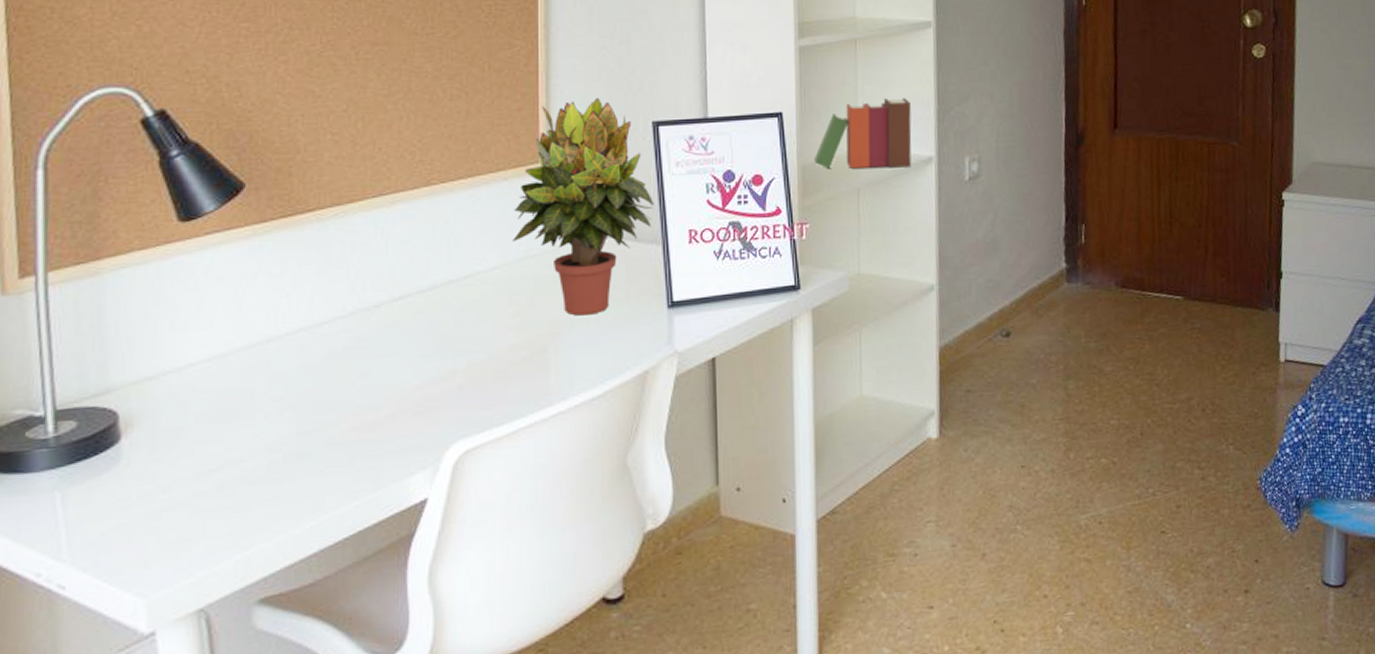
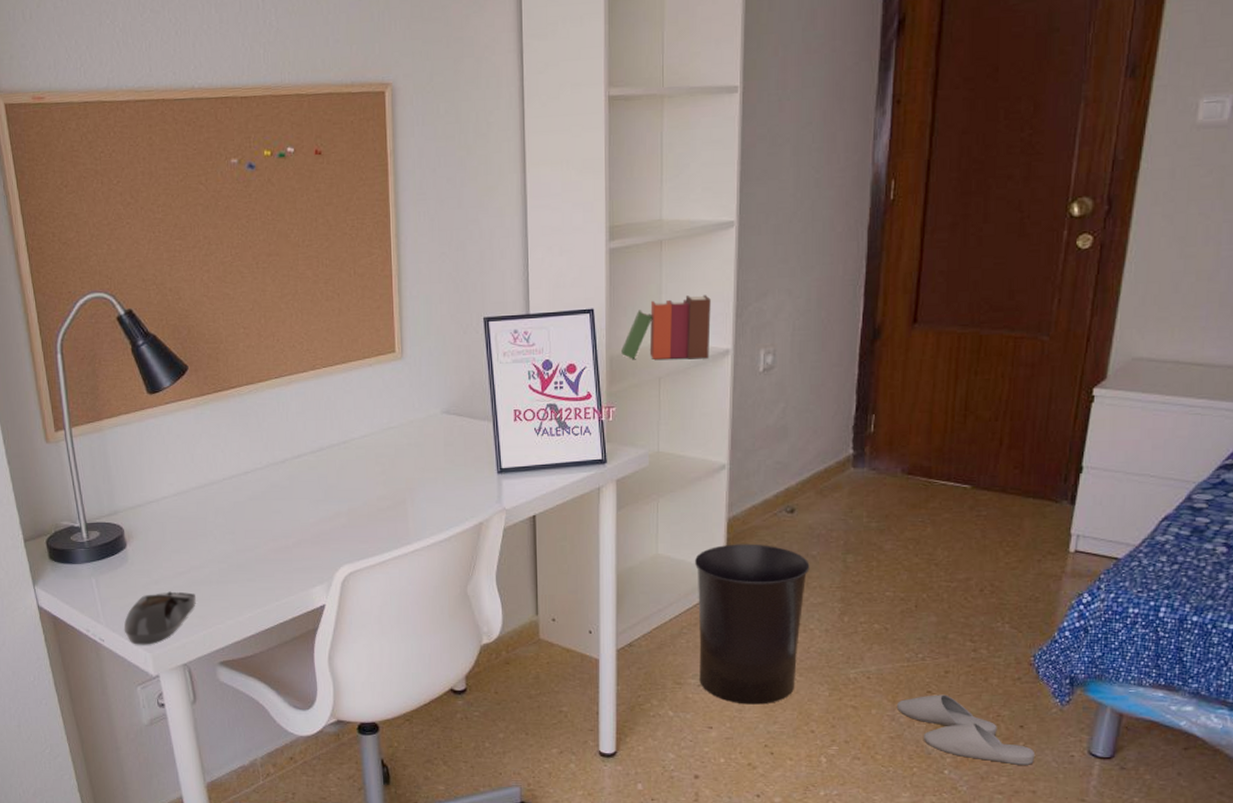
computer mouse: none [101,500,228,589] -> present [123,591,196,645]
potted plant: present [513,97,655,316] -> none [377,297,486,476]
waste bin: none [904,375,1030,572] -> present [694,543,810,705]
slippers: none [1132,533,1274,607] -> present [897,694,1036,765]

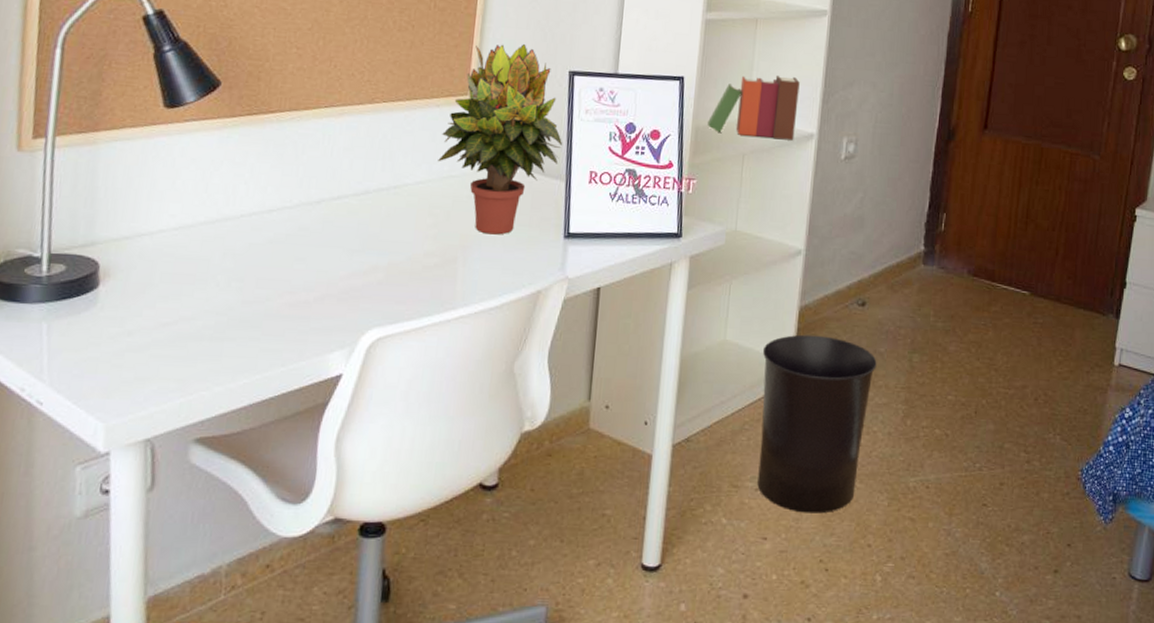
computer mouse: present [123,591,196,645] -> none [73,346,179,413]
potted plant: none [377,297,486,476] -> present [438,43,563,235]
slippers: present [897,694,1036,765] -> none [954,508,1081,587]

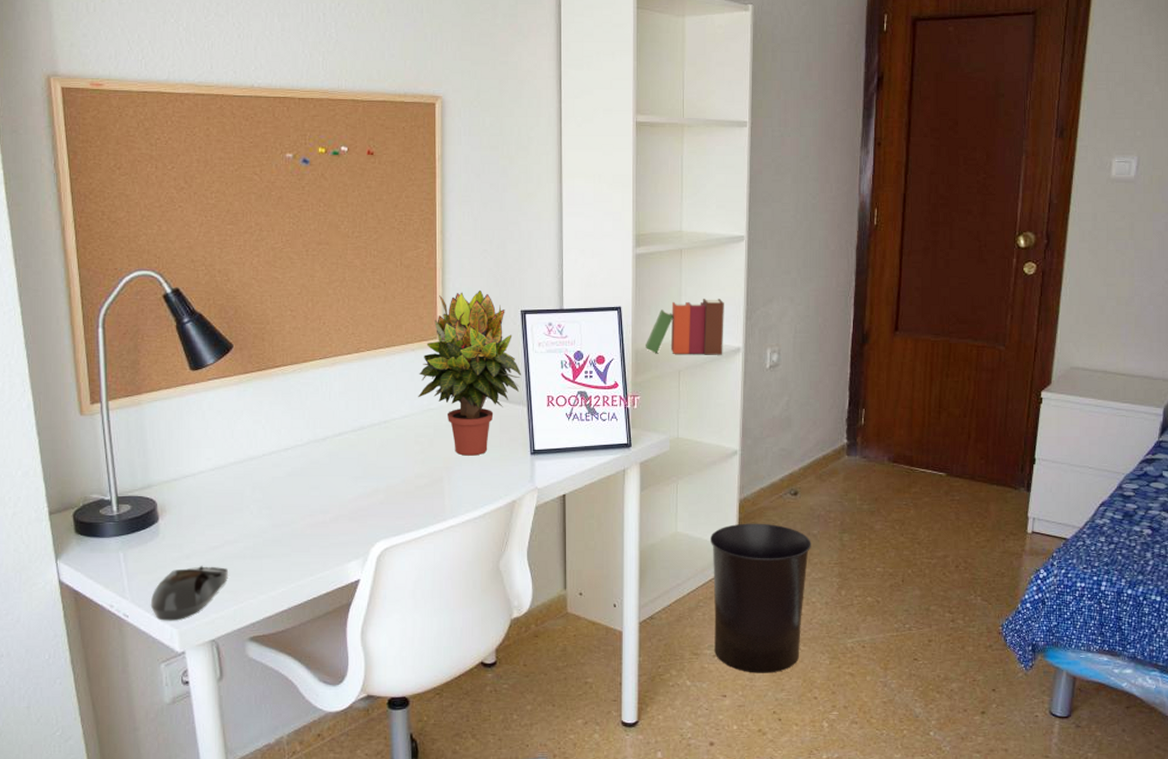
computer mouse: none [73,346,179,413] -> present [150,566,228,621]

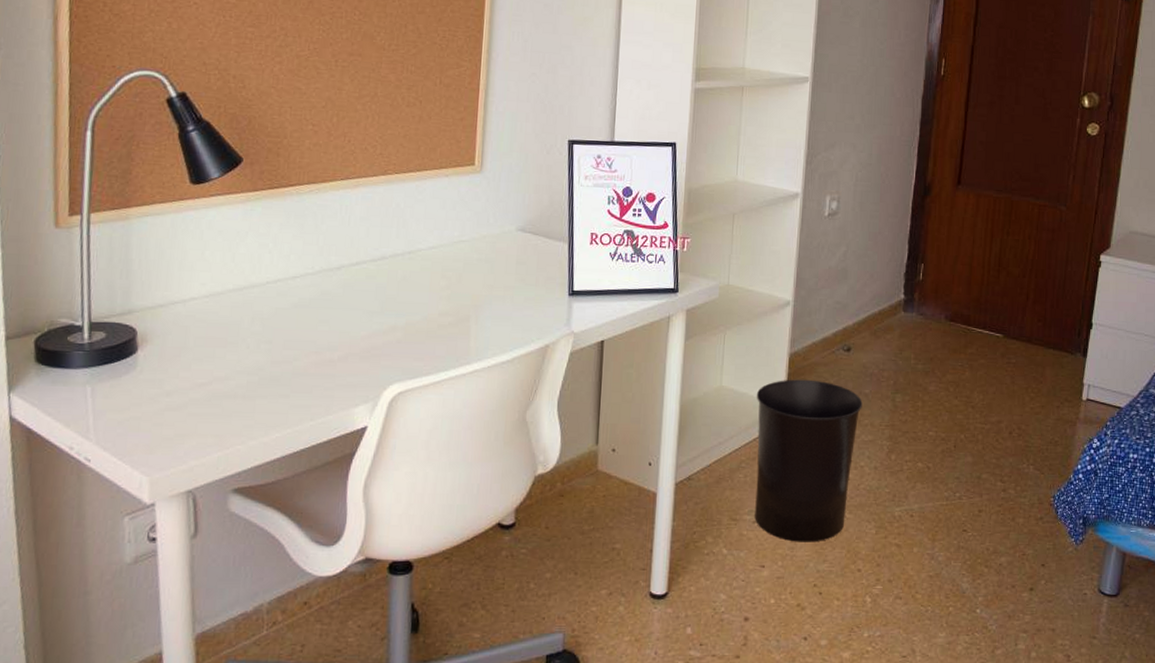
computer mouse: present [150,566,228,621] -> none [118,405,215,467]
potted plant: present [418,289,522,456] -> none [448,115,565,294]
books: present [646,299,724,355] -> none [699,140,784,200]

